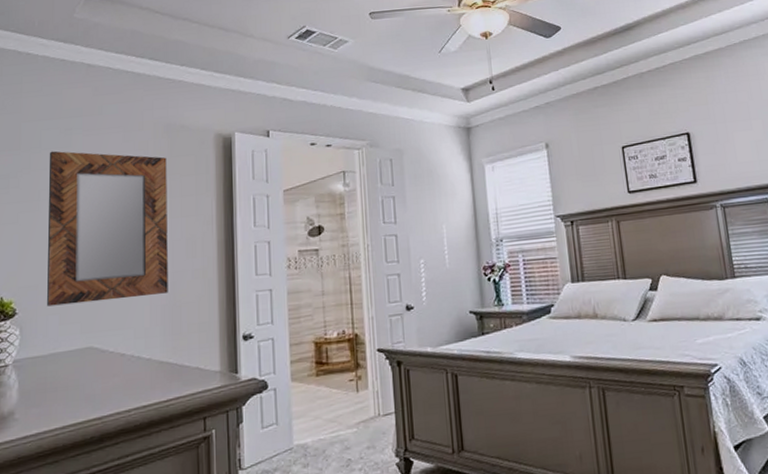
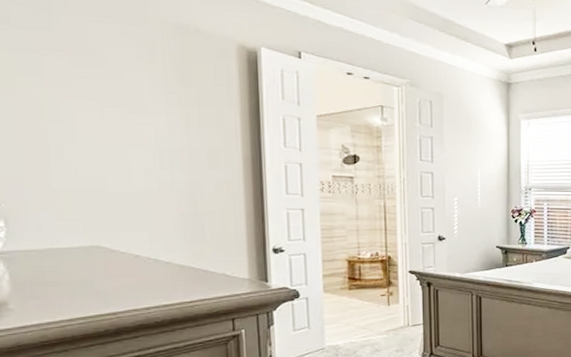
home mirror: present [47,151,168,307] -> none [22,30,187,202]

